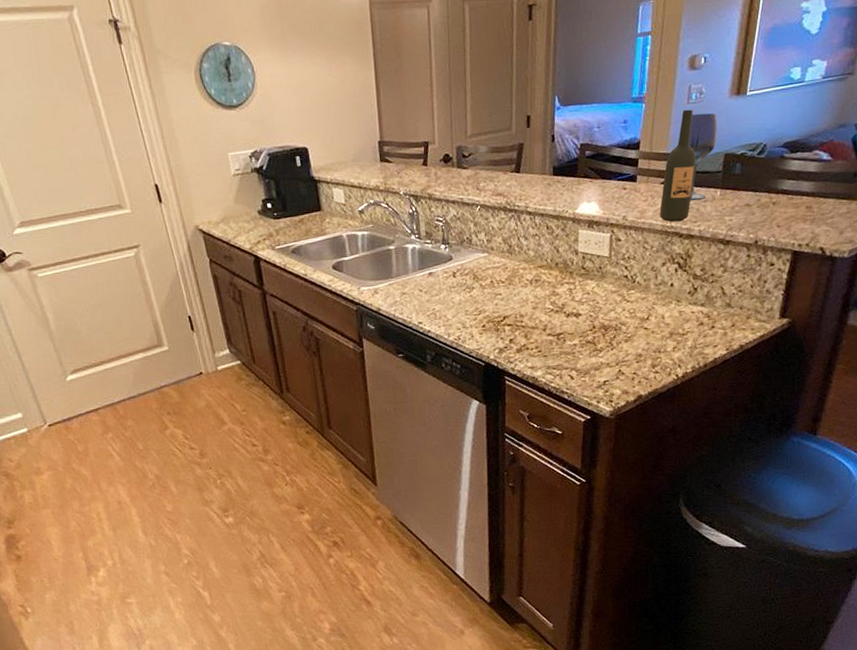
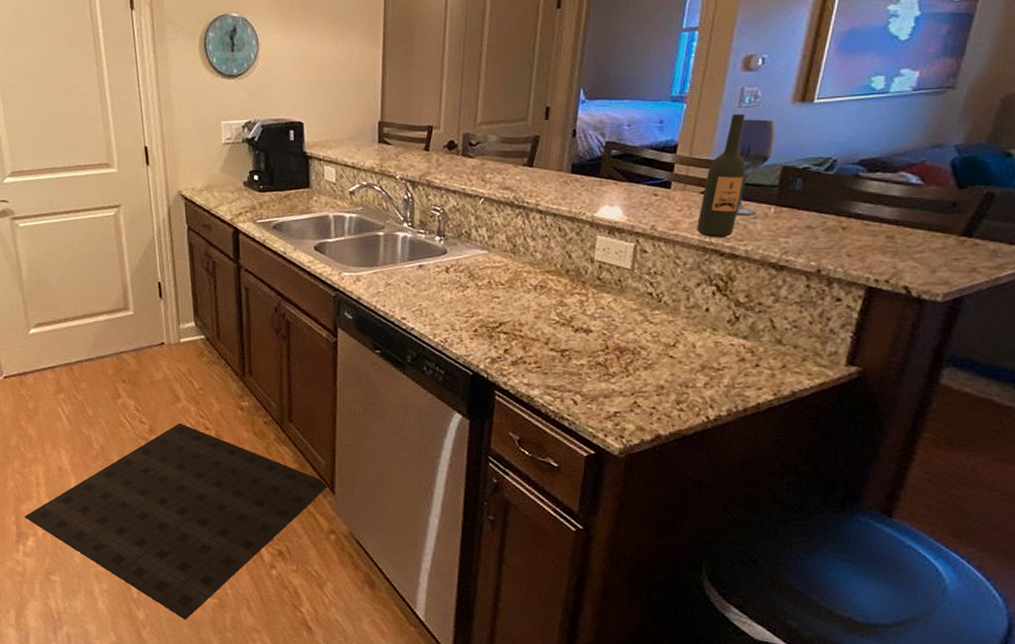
doormat: none [92,444,372,614] -> present [25,424,330,619]

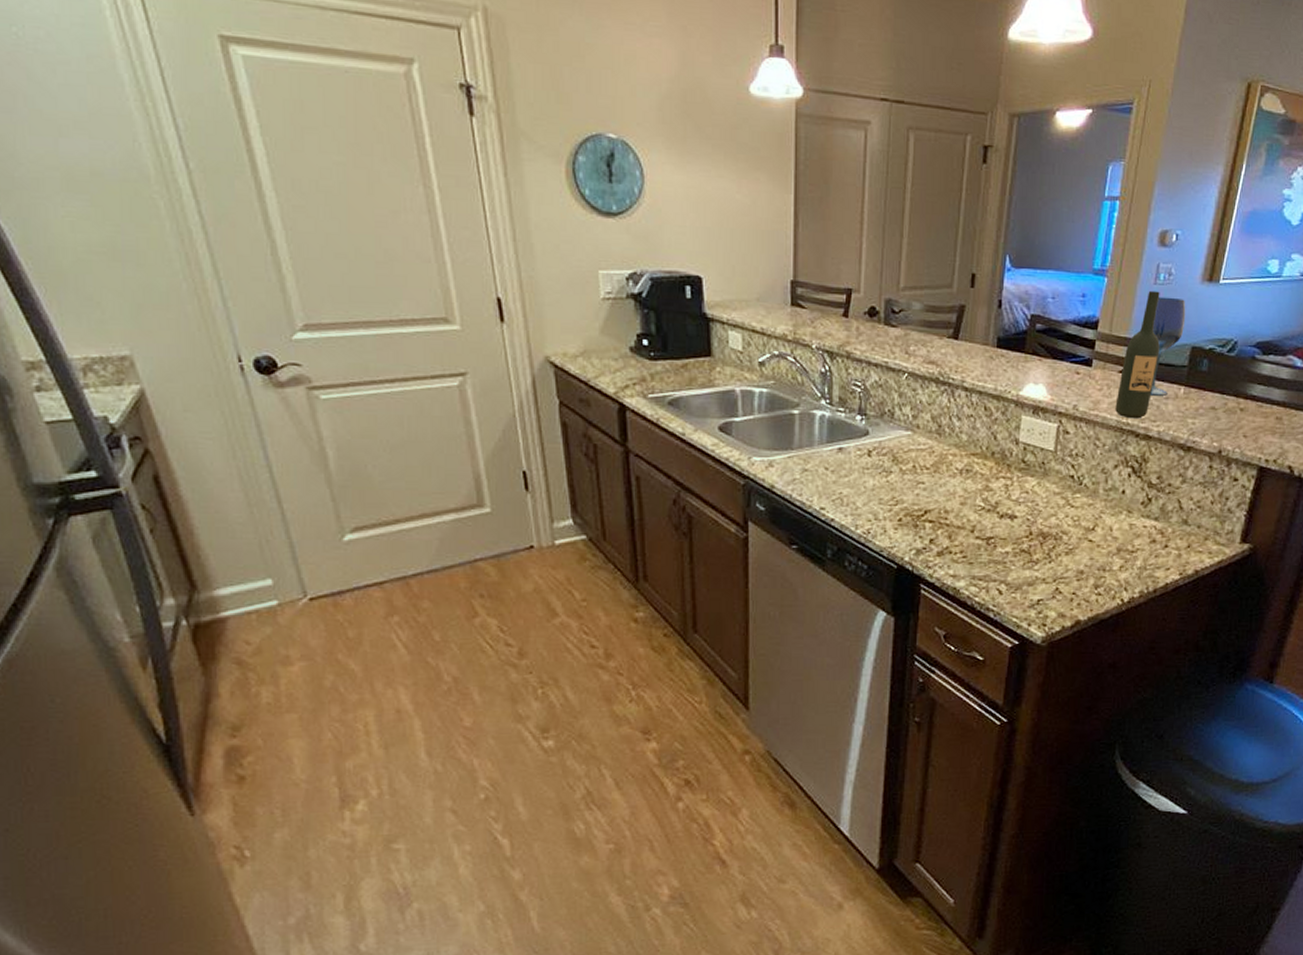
doormat: present [25,424,330,619] -> none [351,643,743,872]

